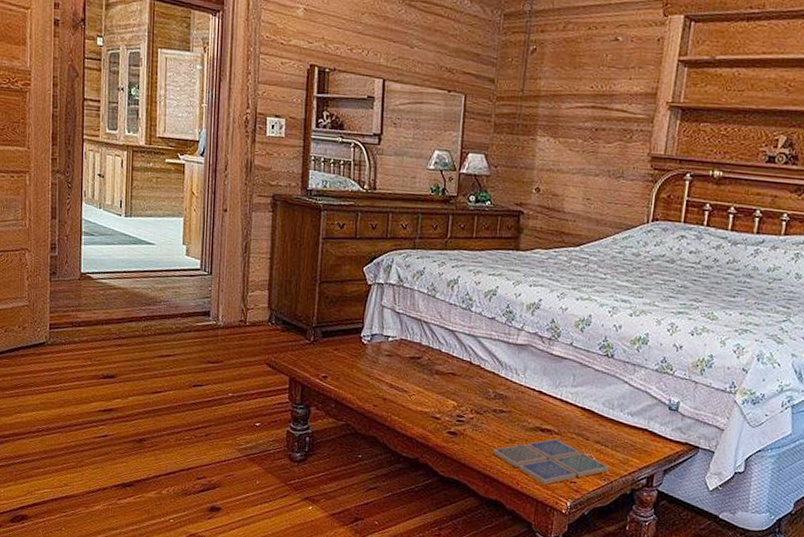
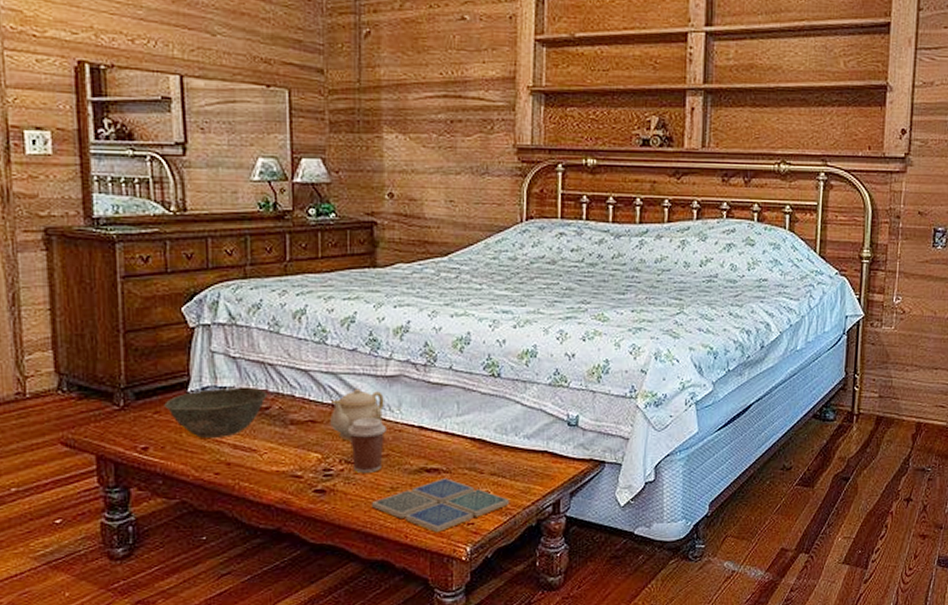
bowl: none [342,336,421,377] -> present [164,386,268,438]
teapot: none [467,351,513,395] -> present [330,388,384,441]
coffee cup: none [479,376,512,425] -> present [347,418,386,473]

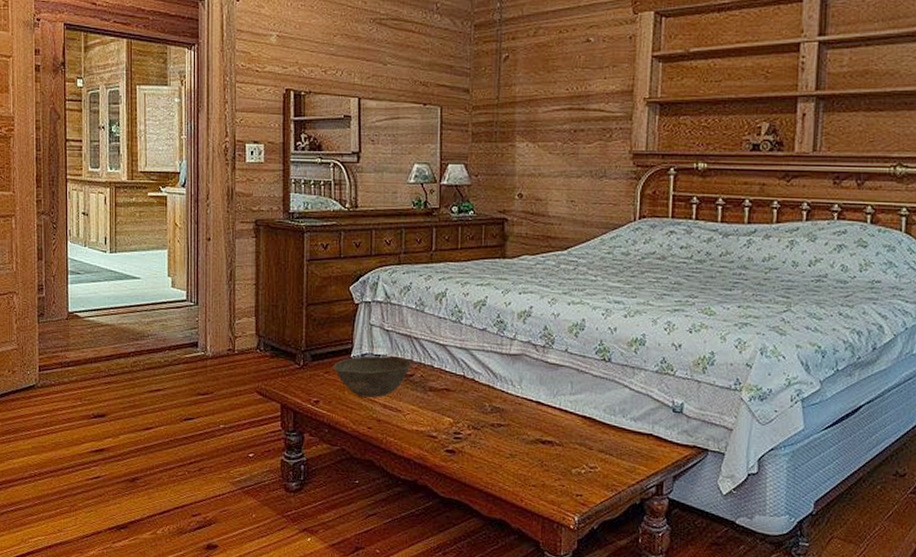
teapot: present [330,388,384,441] -> none [462,363,508,410]
coffee cup: present [347,418,386,473] -> none [475,390,508,439]
drink coaster: present [371,478,510,532] -> none [492,450,616,499]

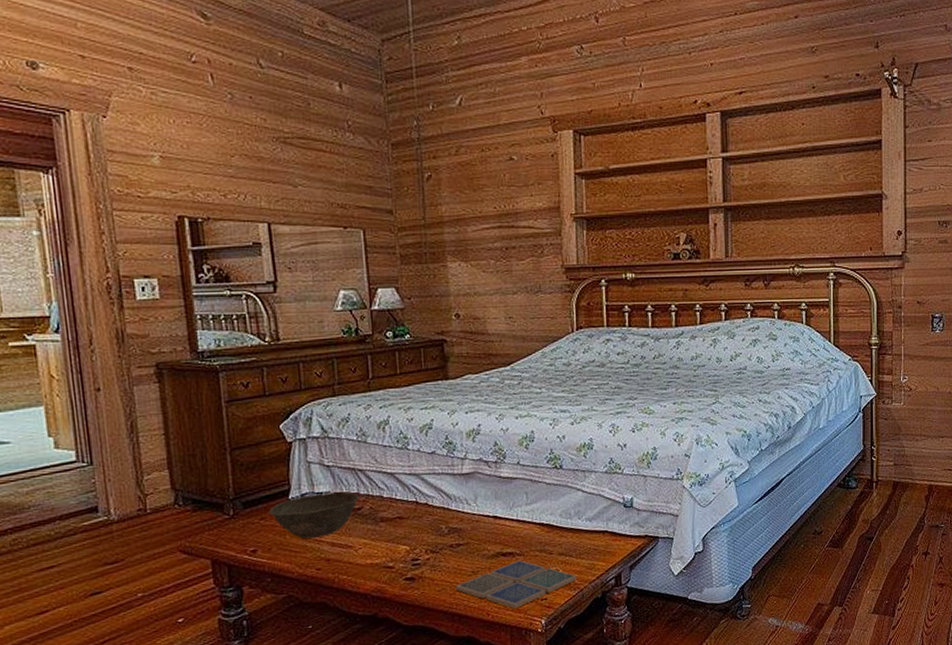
drink coaster: none [492,450,616,499] -> present [455,560,578,609]

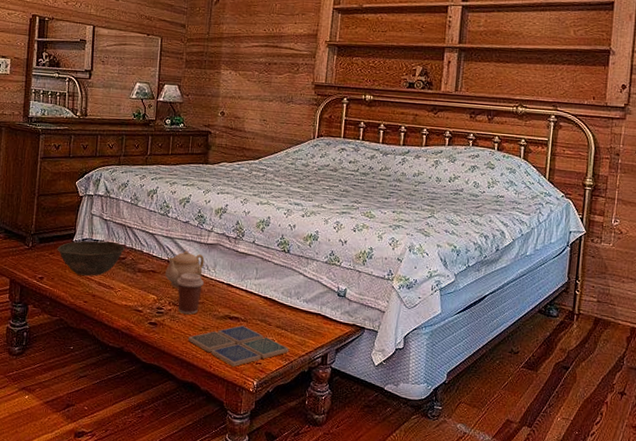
teapot: none [415,486,462,533] -> present [165,250,205,289]
coffee cup: none [430,511,465,561] -> present [176,272,204,315]

